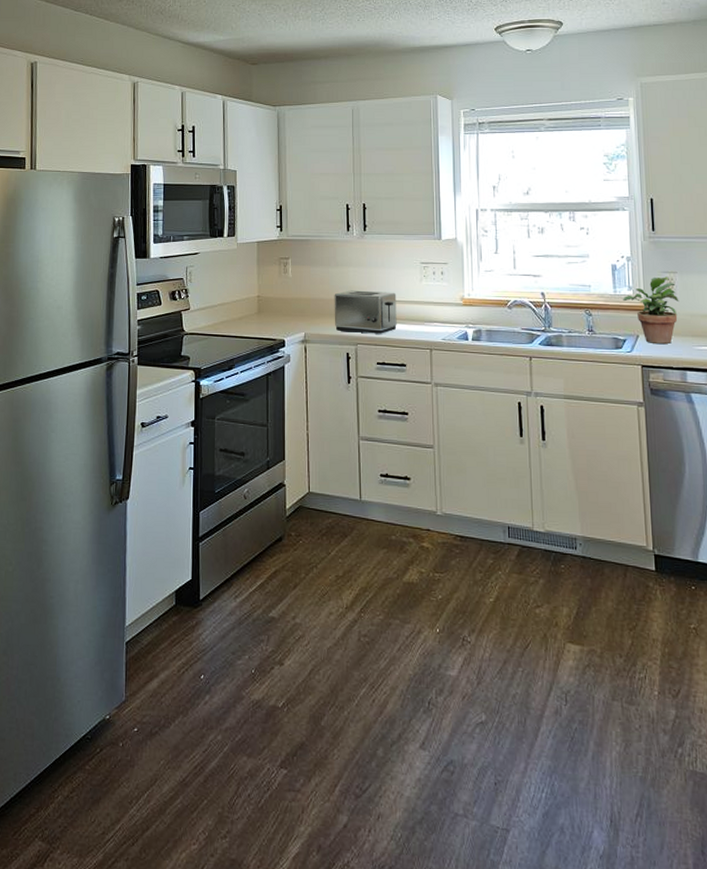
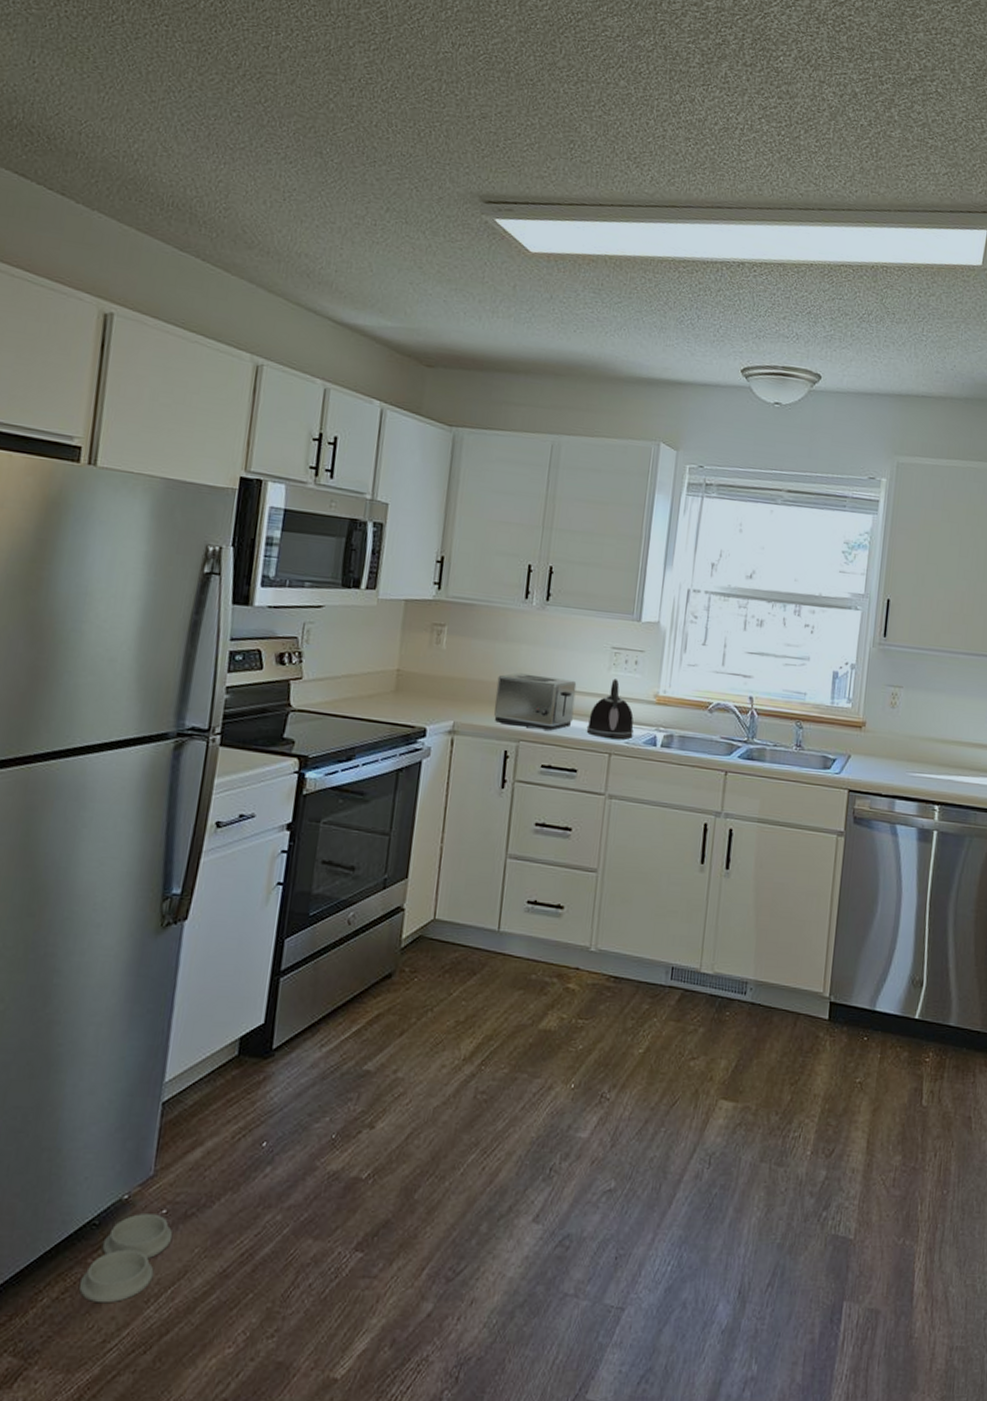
pet bowl: none [81,731,144,803] -> present [78,1214,173,1304]
kettle: none [409,288,448,338] -> present [586,678,634,740]
potted plant: present [623,276,679,344] -> none [840,689,900,767]

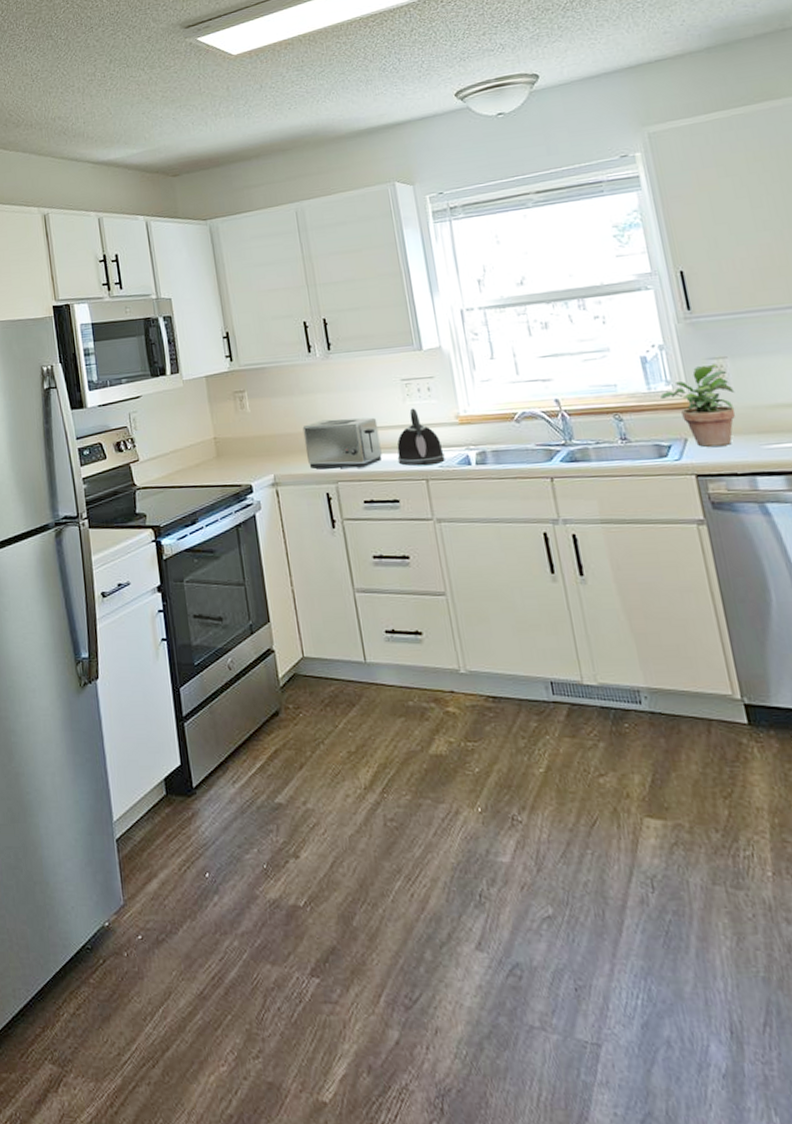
pet bowl: present [78,1214,173,1304] -> none [88,939,152,1020]
potted plant: none [840,689,900,767] -> present [660,364,736,447]

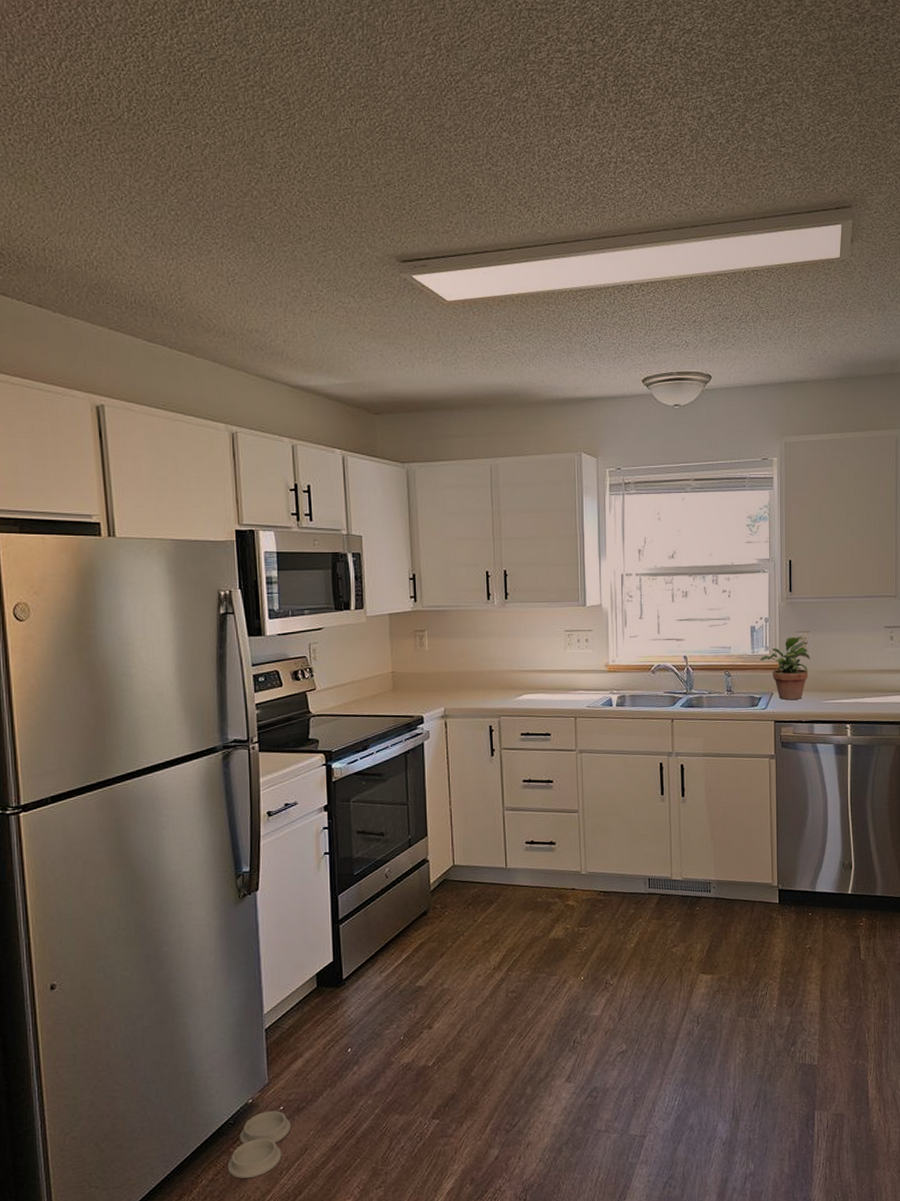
pet bowl: none [88,939,152,1020] -> present [227,1110,292,1179]
toaster: present [302,417,382,469] -> none [475,661,541,705]
kettle: present [397,408,445,467] -> none [553,656,592,706]

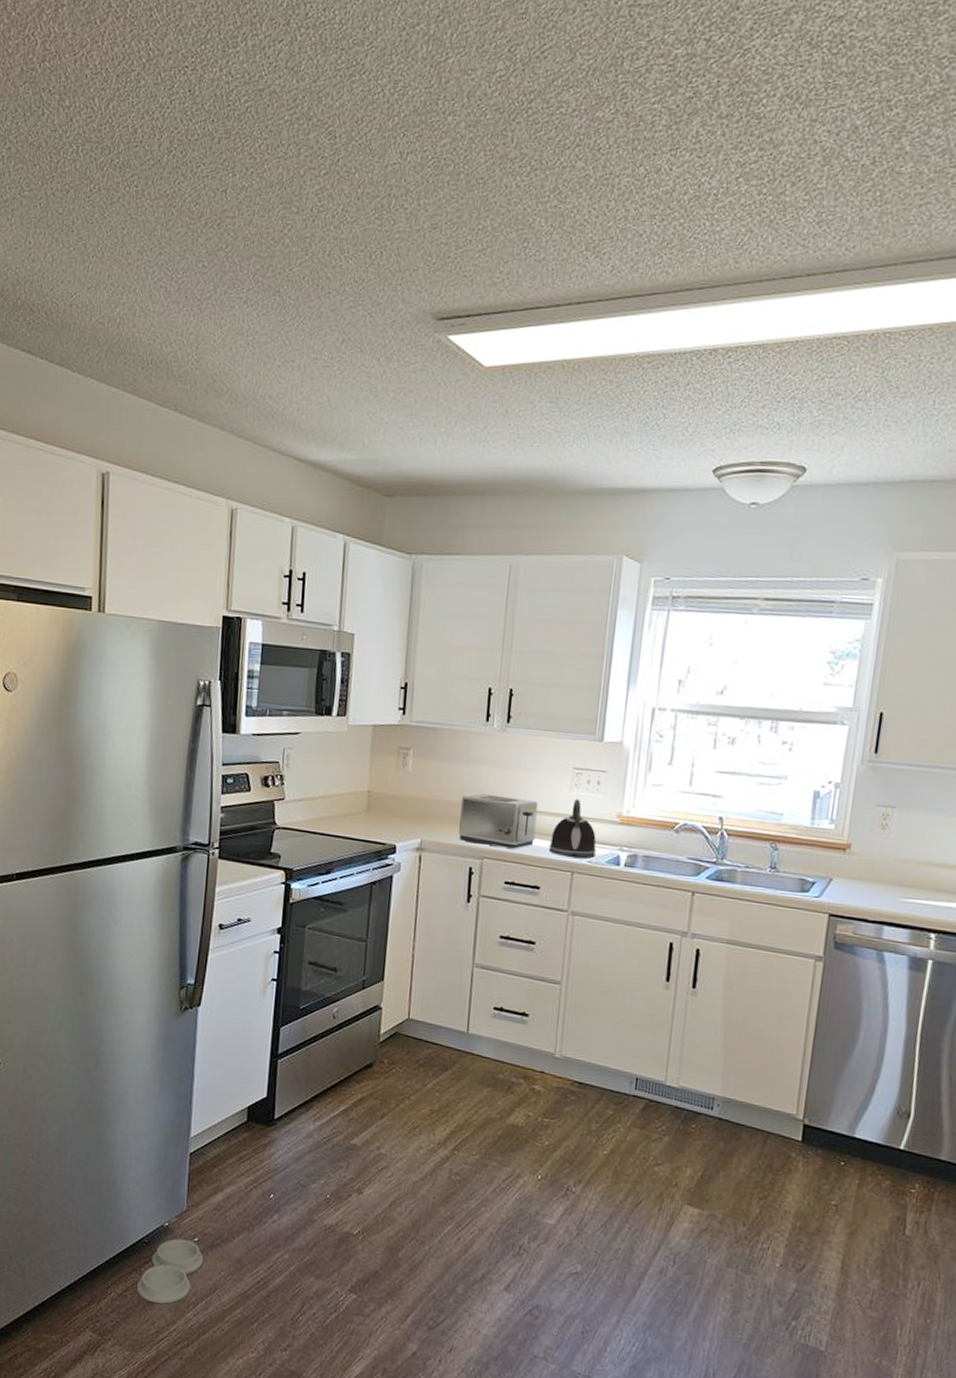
toaster: none [475,661,541,705] -> present [458,793,539,849]
kettle: none [553,656,592,706] -> present [548,799,596,859]
potted plant: present [760,636,811,700] -> none [821,810,892,892]

